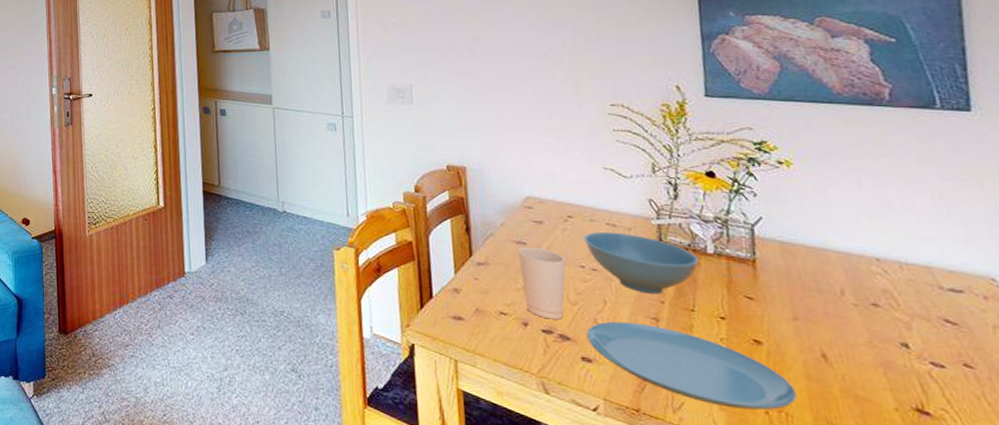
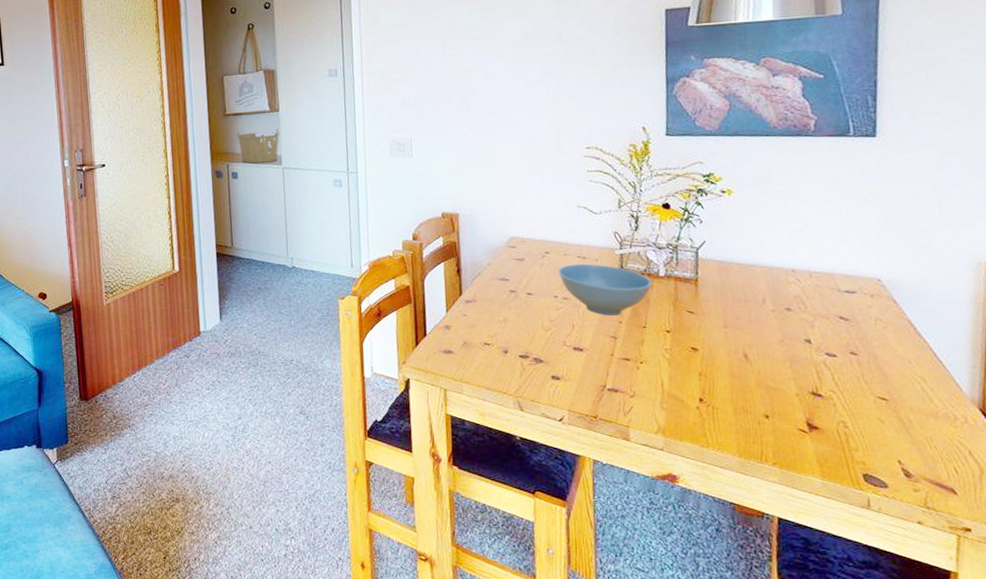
basket: none [225,67,270,102] -> present [236,128,279,164]
cup: present [518,246,566,320] -> none [501,282,542,346]
plate: present [587,321,798,411] -> none [557,342,723,407]

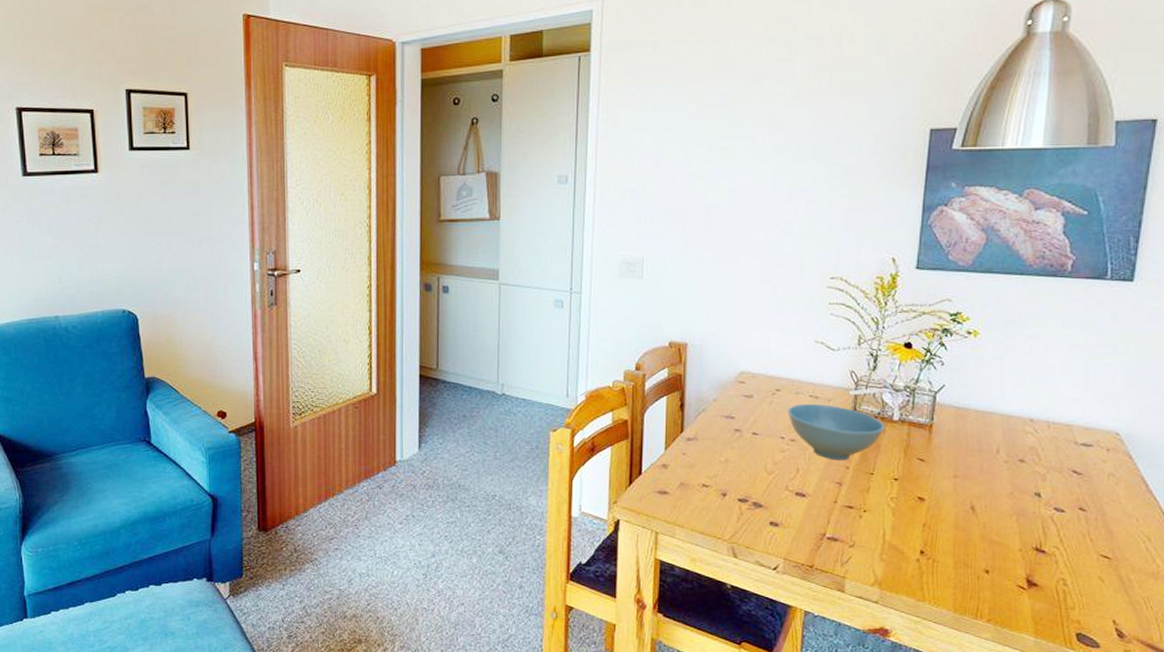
basket: present [236,128,279,164] -> none [451,239,498,277]

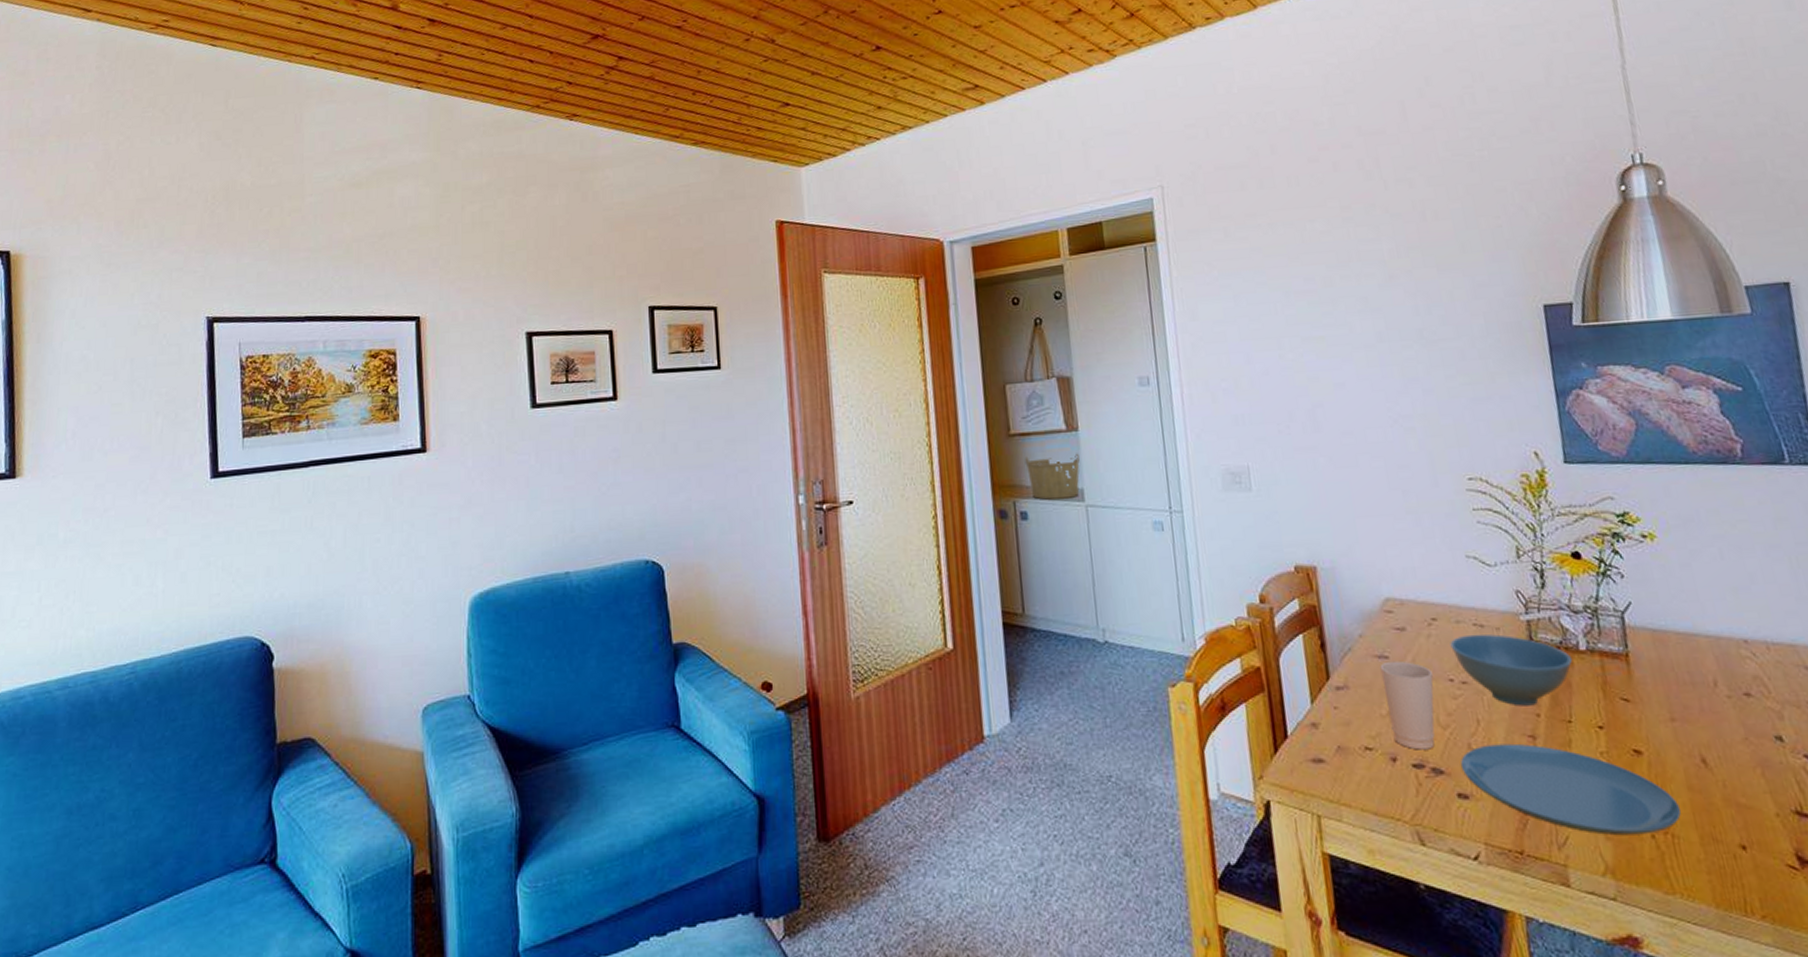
basket: none [451,239,498,277] -> present [1024,453,1080,500]
cup: none [726,421,768,489] -> present [1379,660,1435,750]
plate: none [778,488,945,559] -> present [1461,743,1682,836]

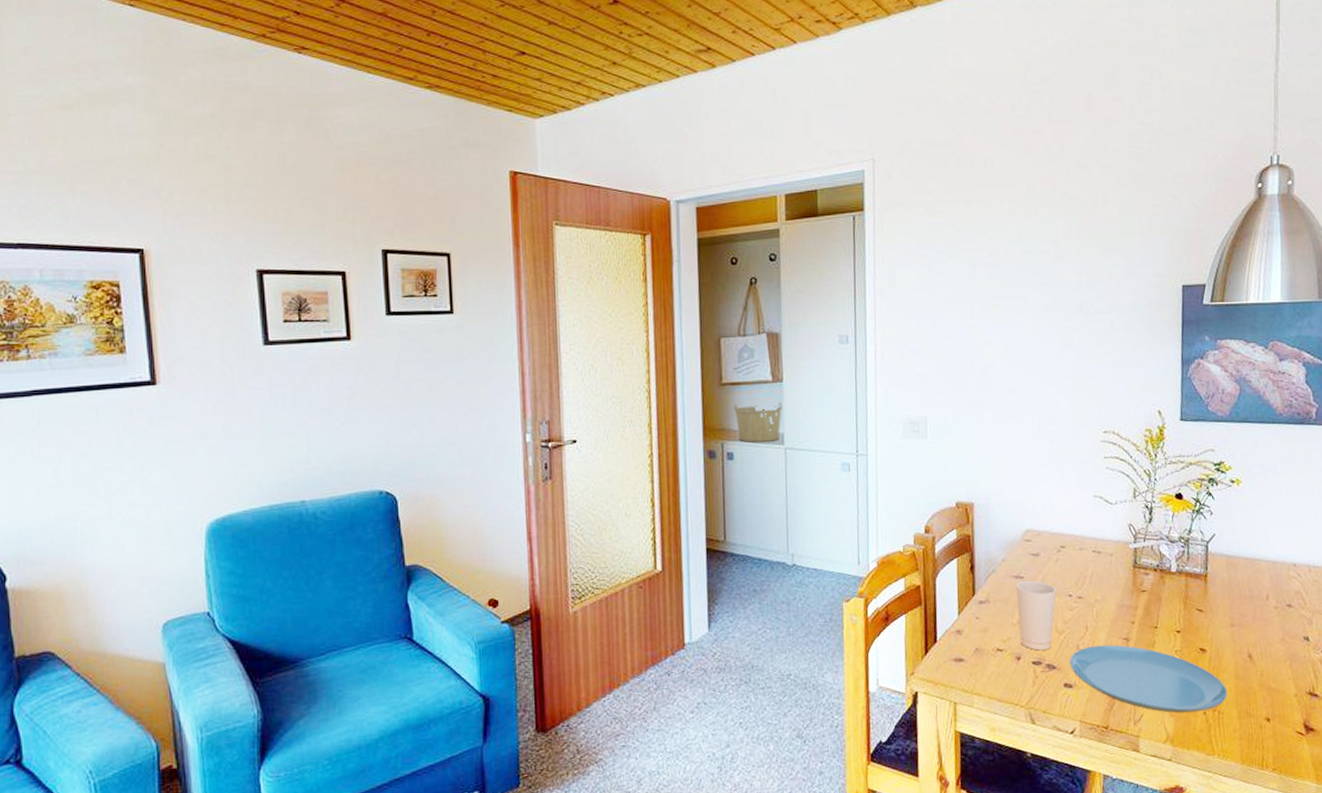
bowl: present [1450,634,1573,706] -> none [1073,558,1165,616]

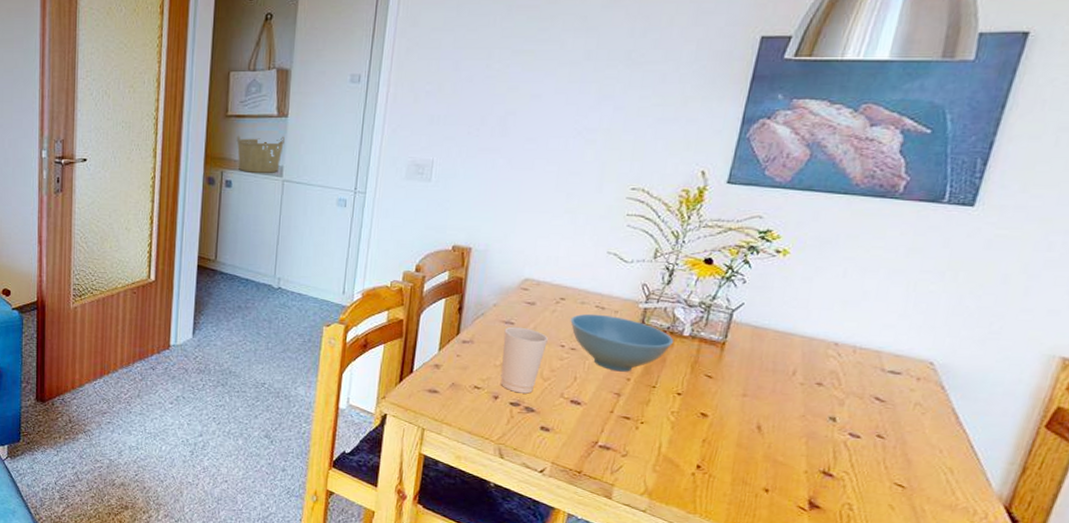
plate: present [1070,644,1228,713] -> none [550,396,725,472]
bowl: none [1073,558,1165,616] -> present [570,313,674,372]

